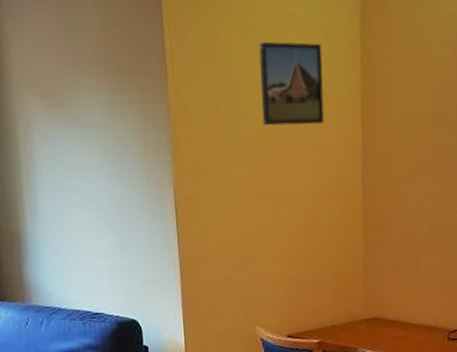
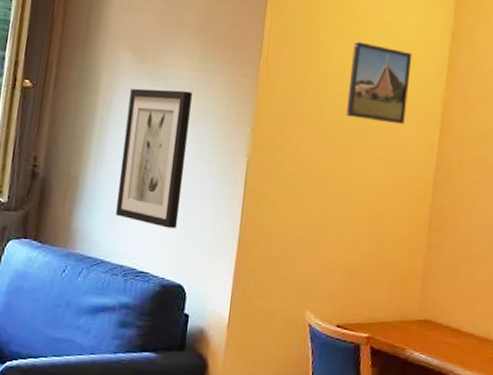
wall art: none [48,129,121,268] -> present [115,88,192,229]

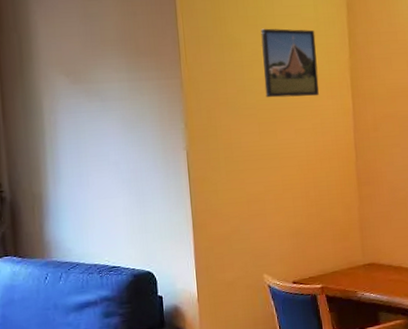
wall art: present [115,88,192,229] -> none [71,101,137,225]

